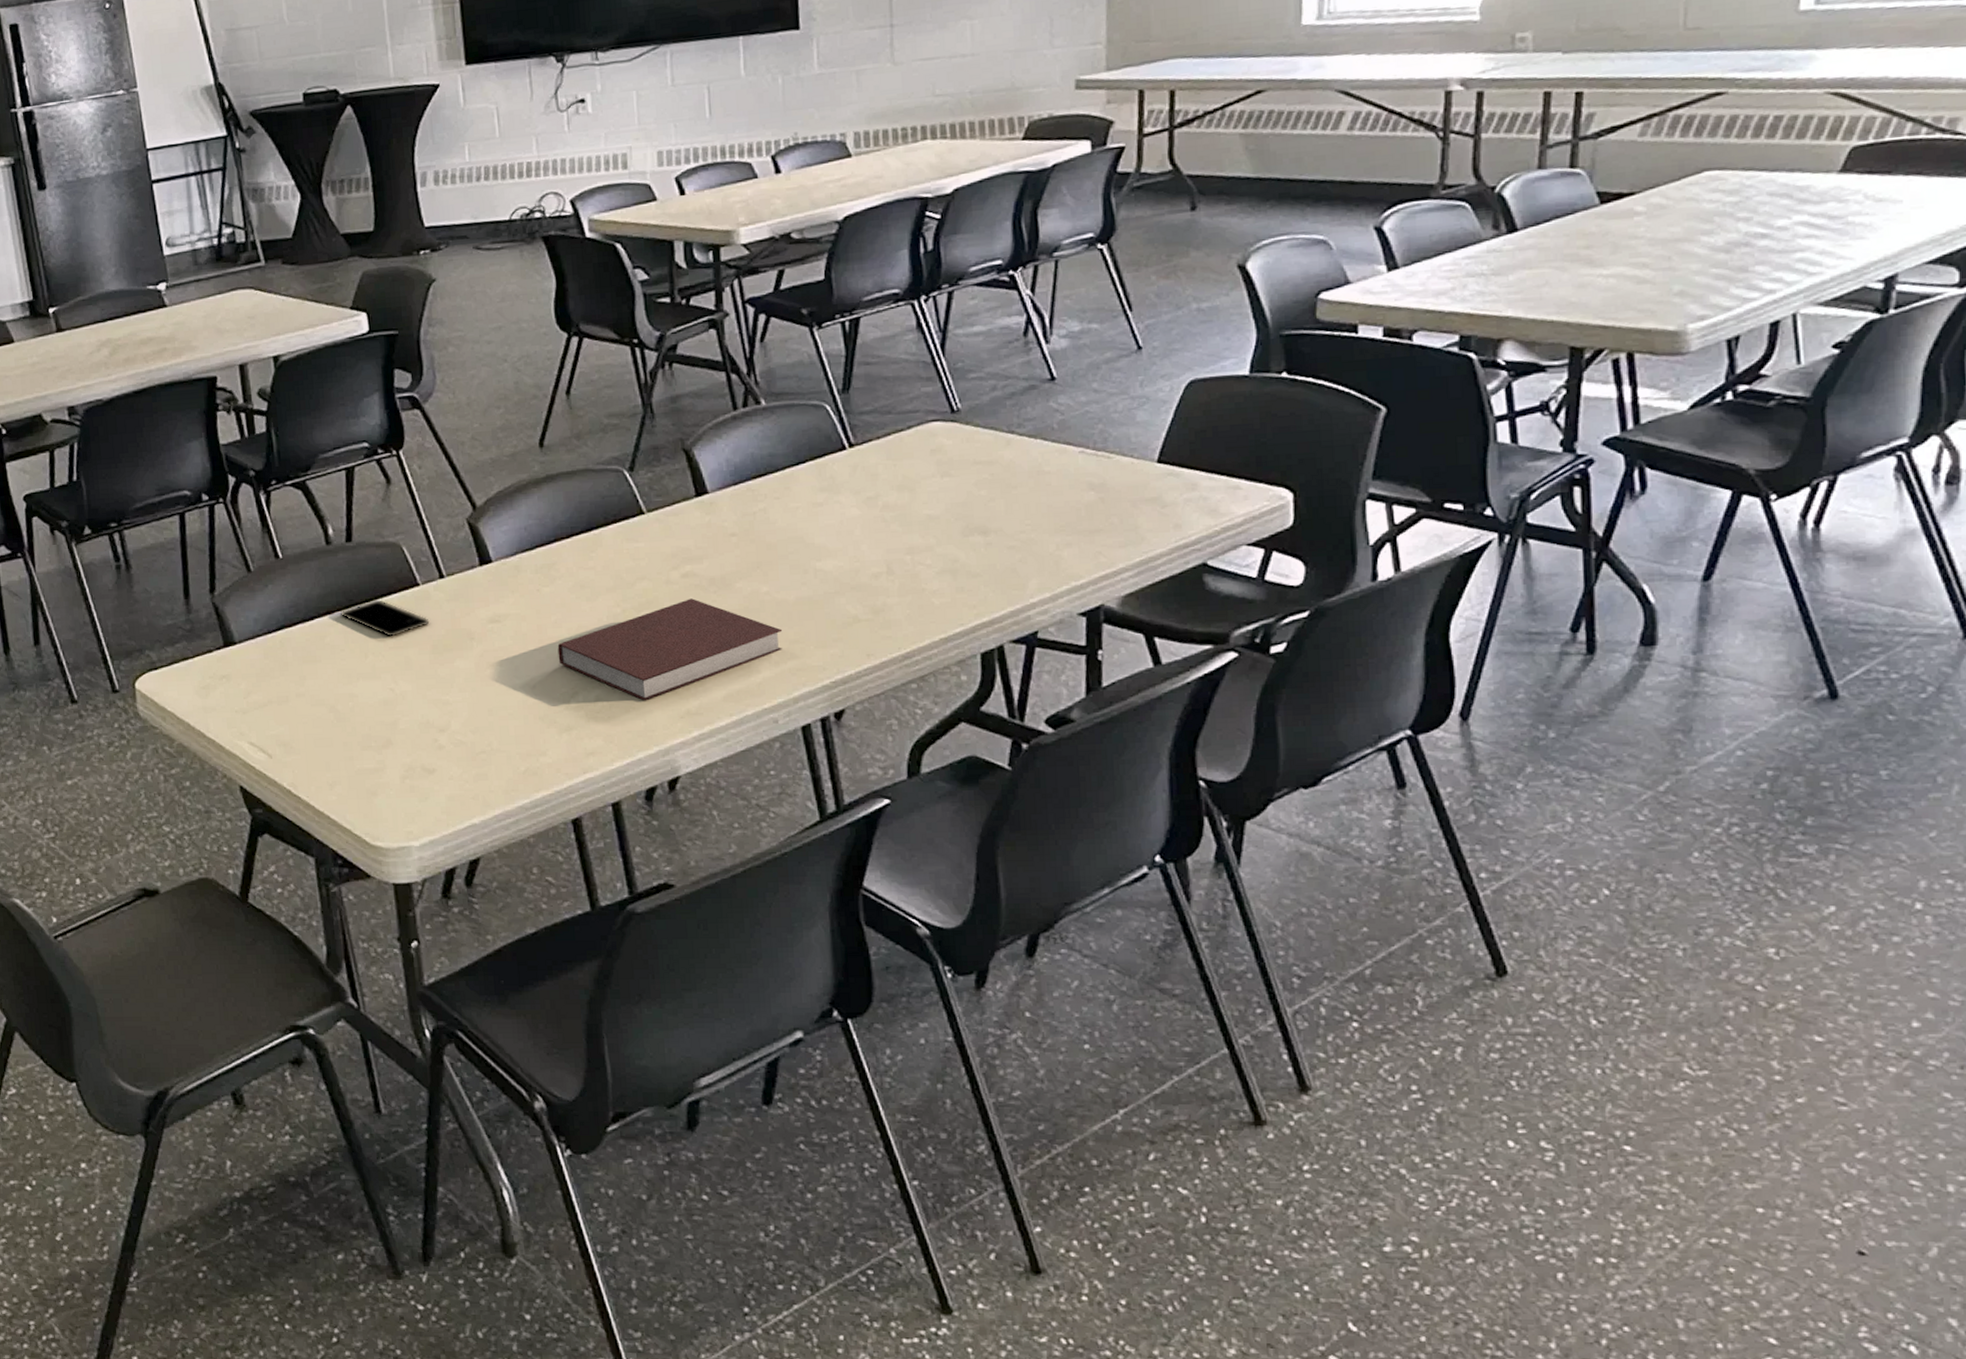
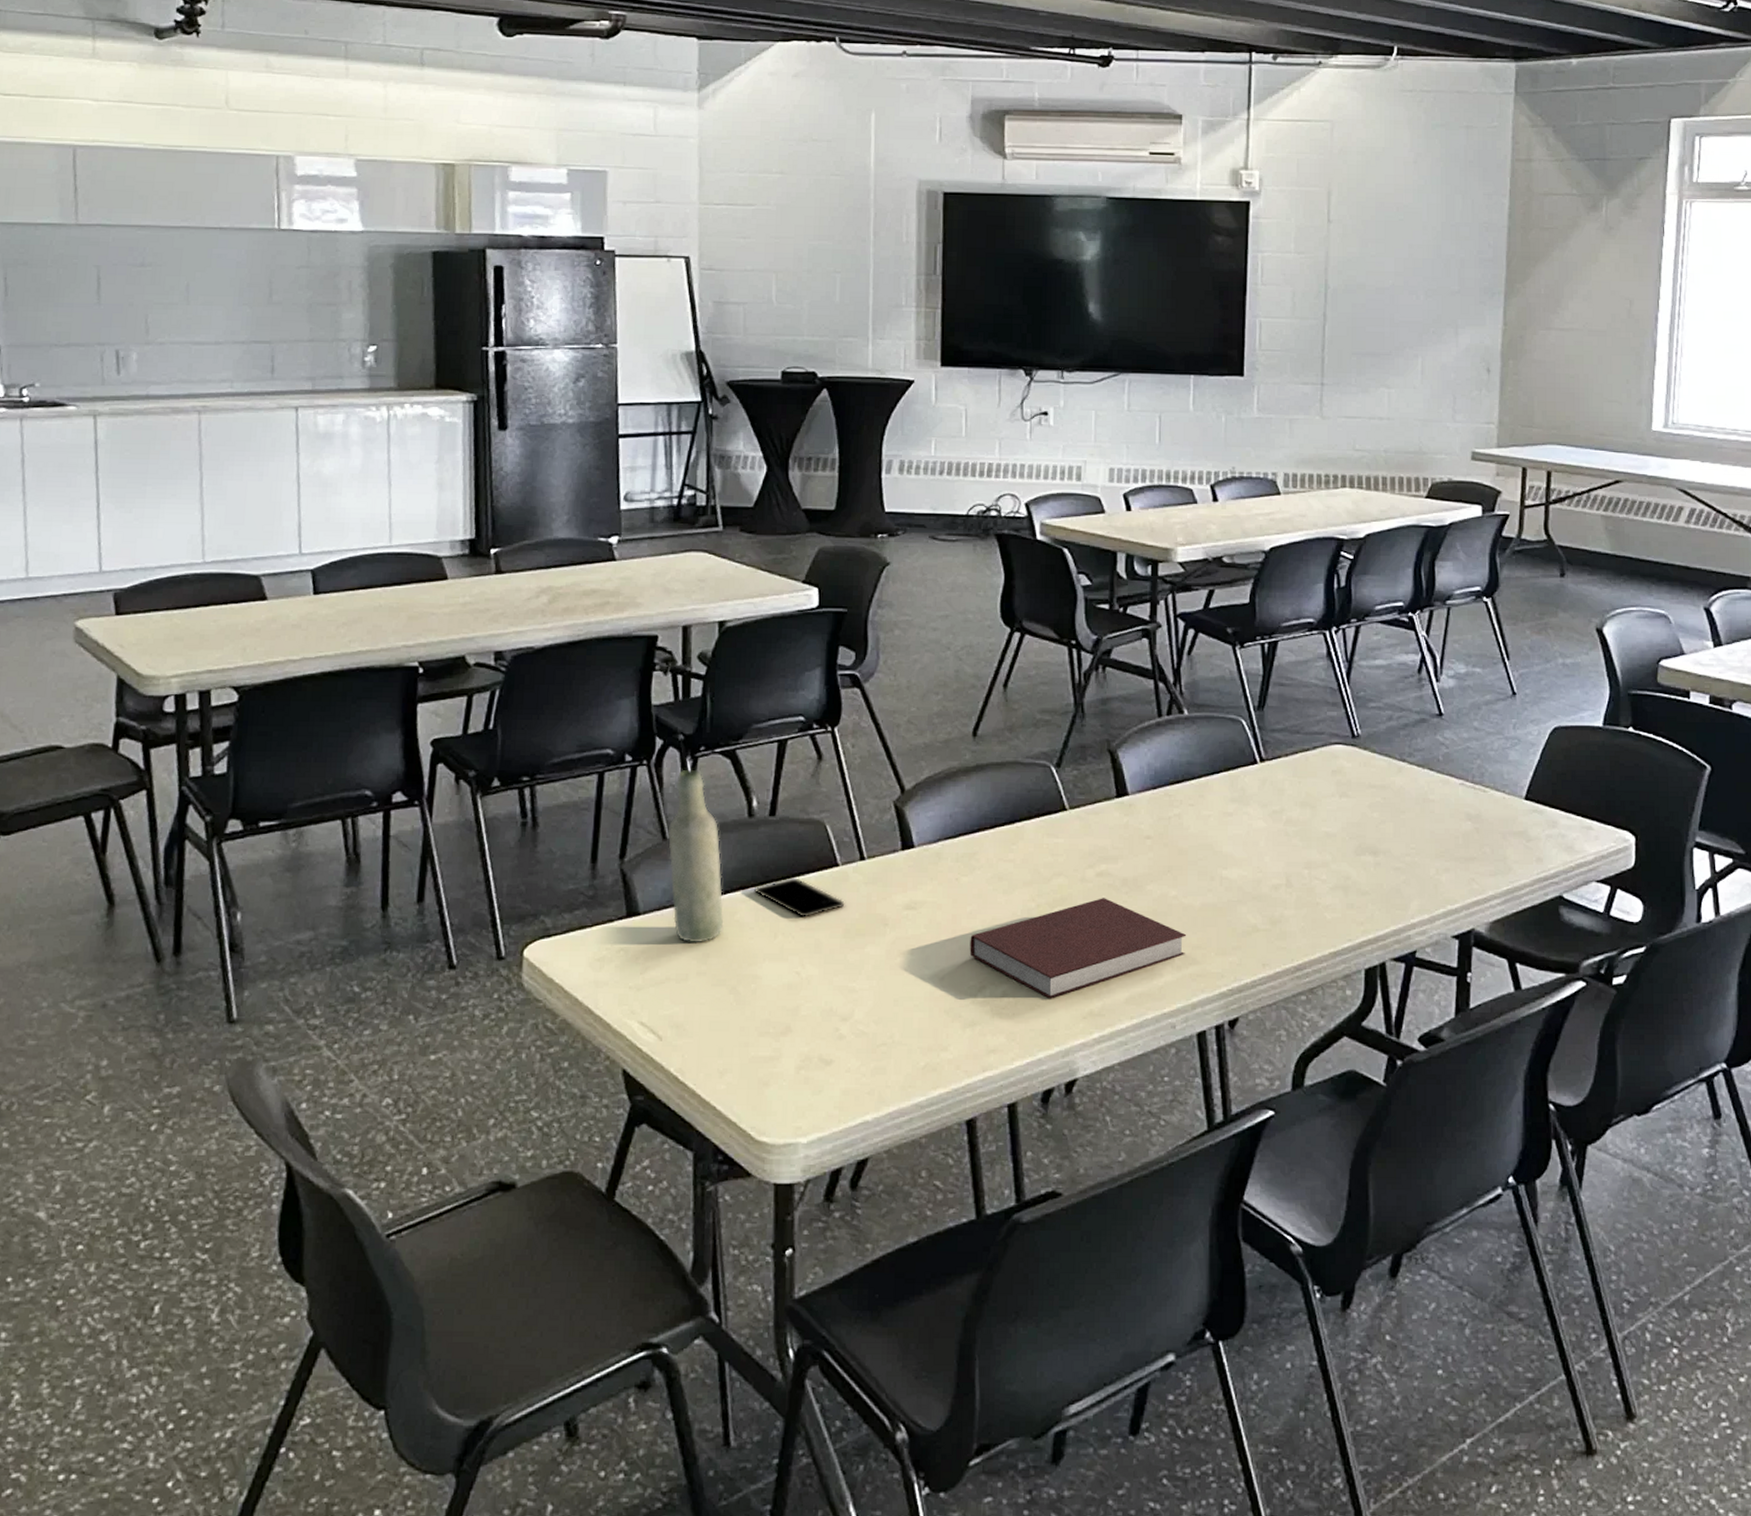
bottle: none [252,503,315,667] -> present [668,769,724,944]

